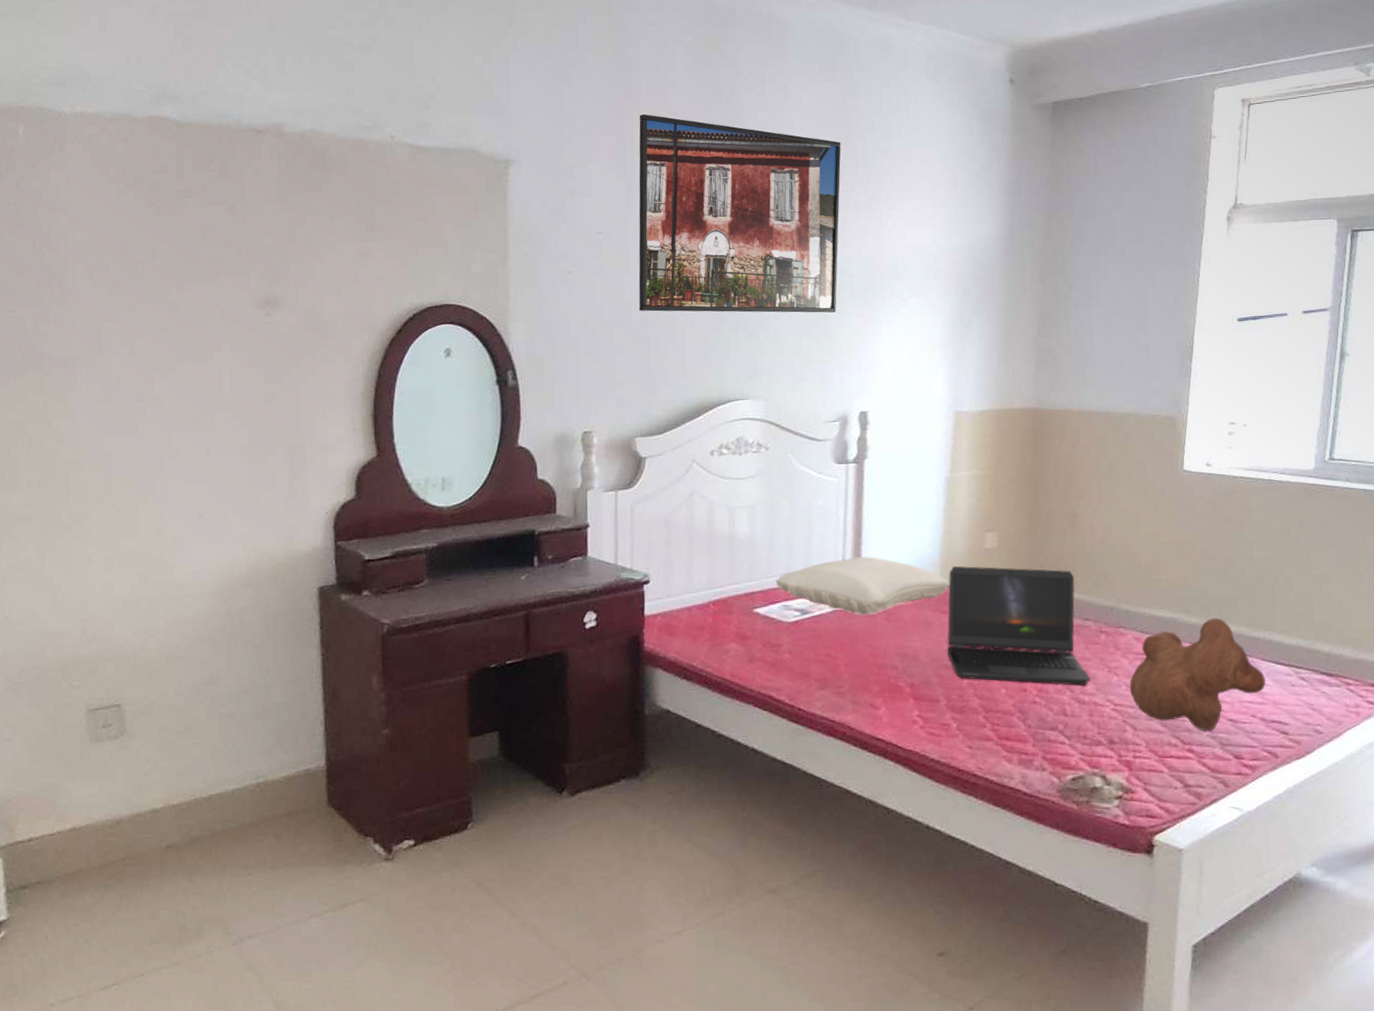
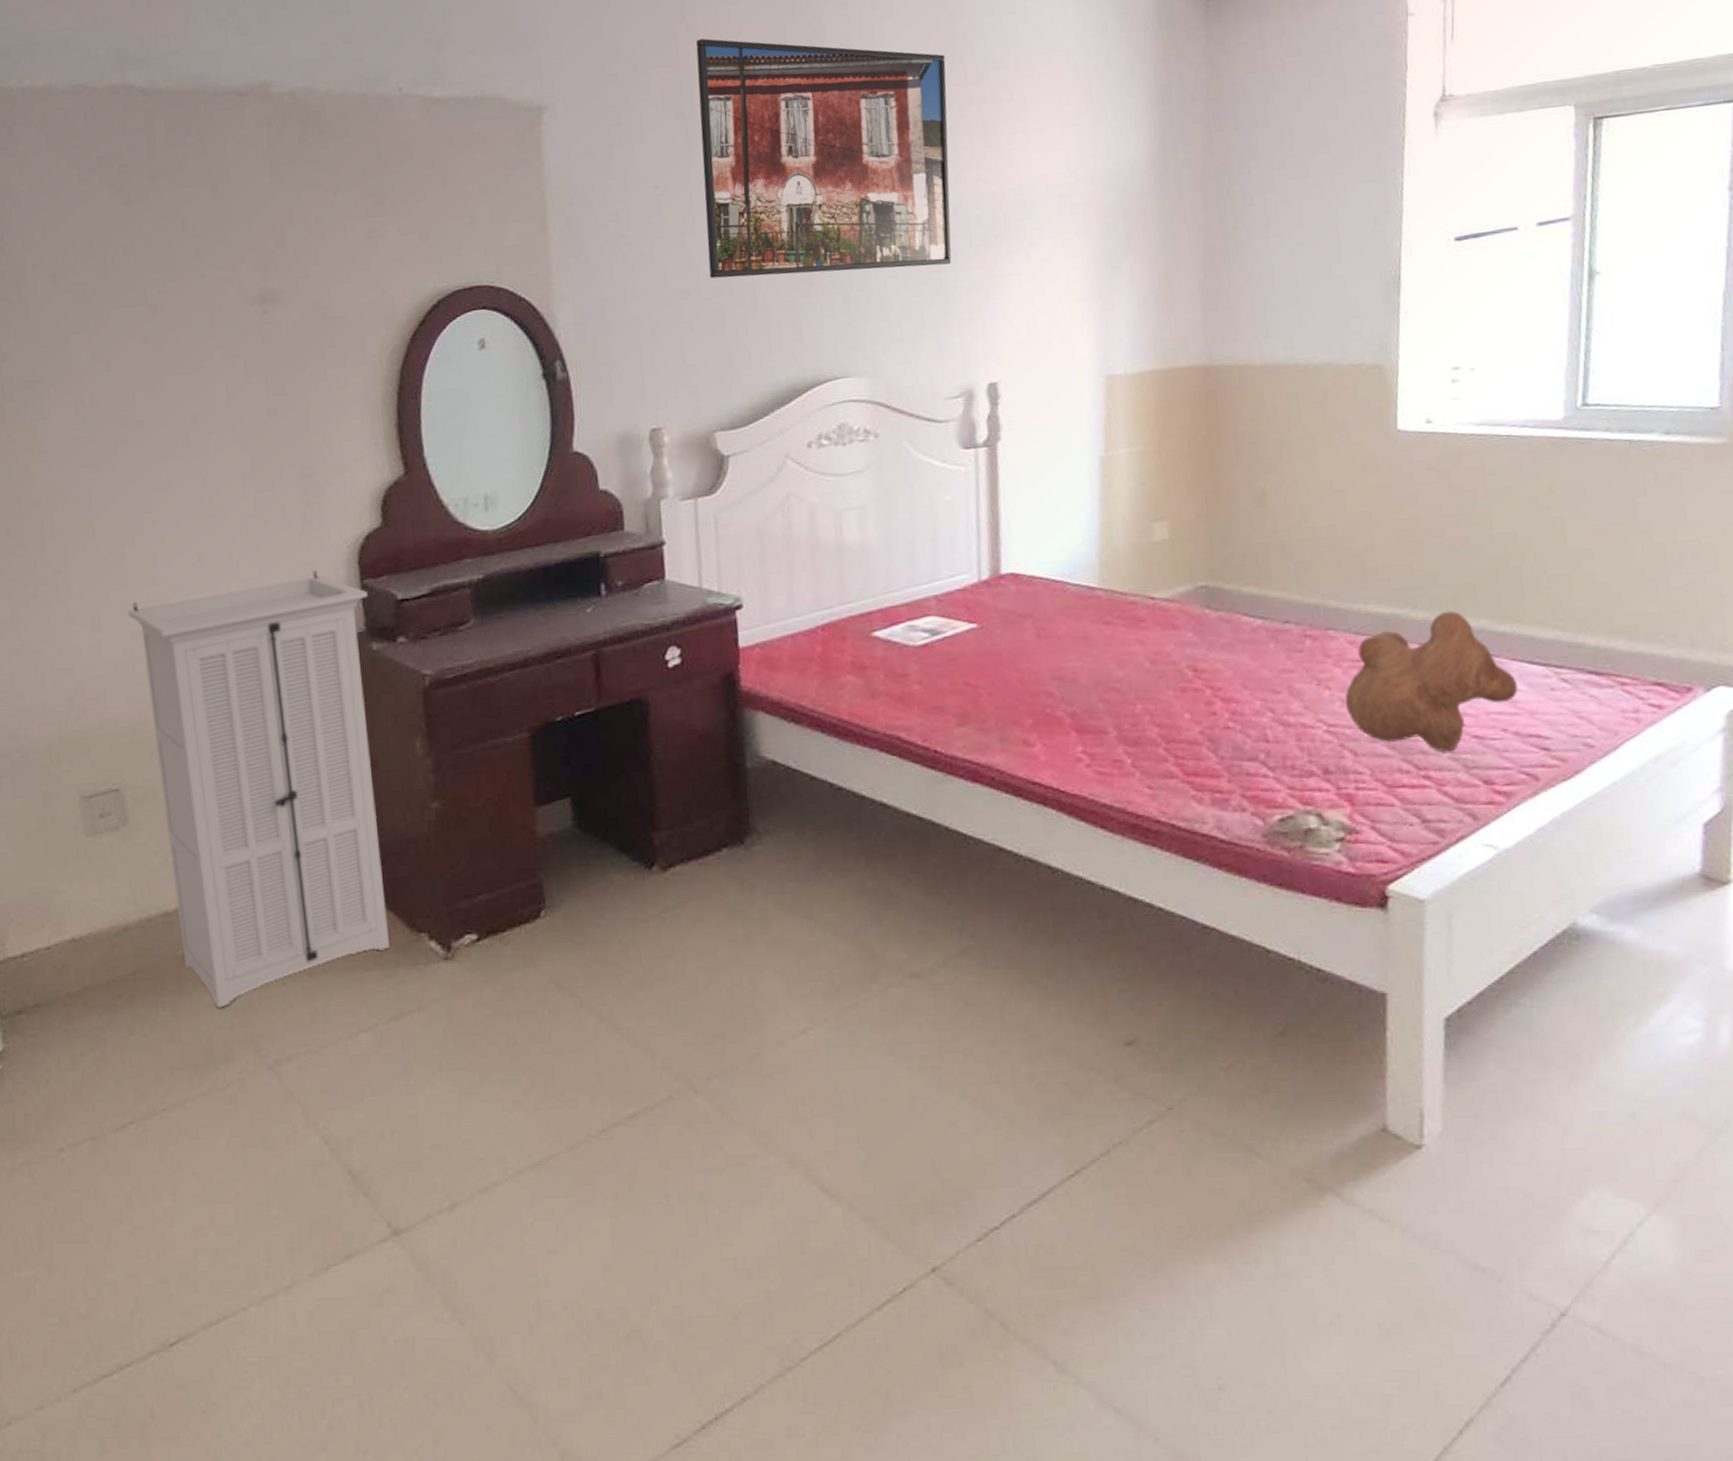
storage cabinet: none [137,532,340,892] -> present [127,571,390,1008]
pillow: present [775,556,949,616] -> none [896,560,1112,633]
laptop computer: present [947,566,1090,686] -> none [1110,562,1295,705]

